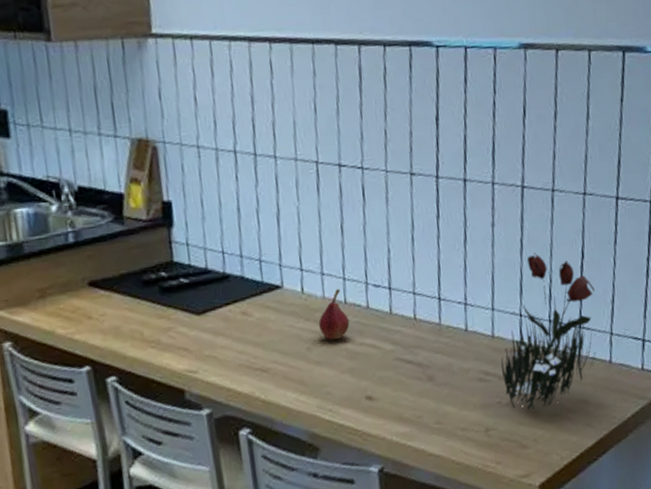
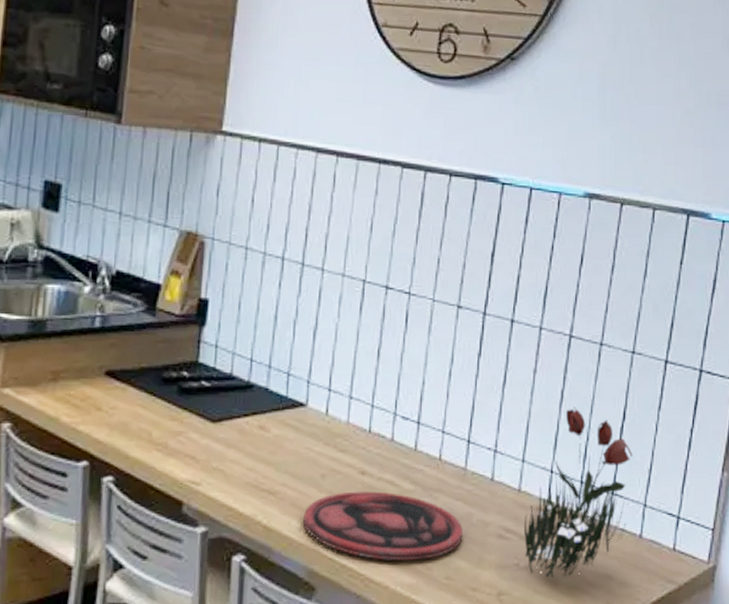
plate: none [297,355,446,416] -> present [303,491,463,561]
fruit: present [319,288,350,341] -> none [338,415,371,471]

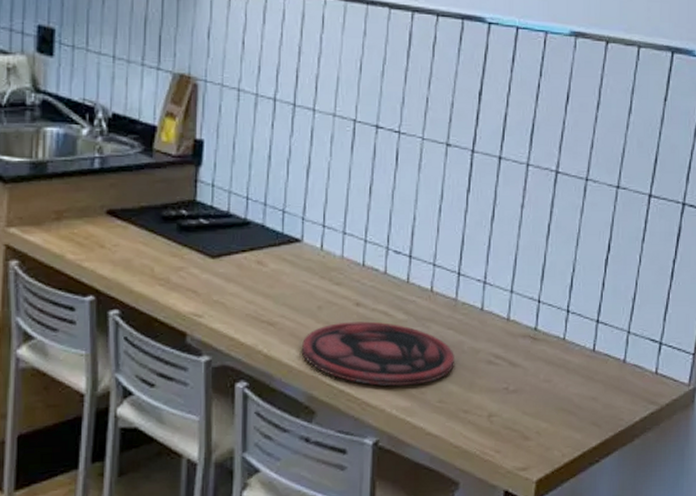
flower: present [523,407,633,578] -> none [512,240,617,400]

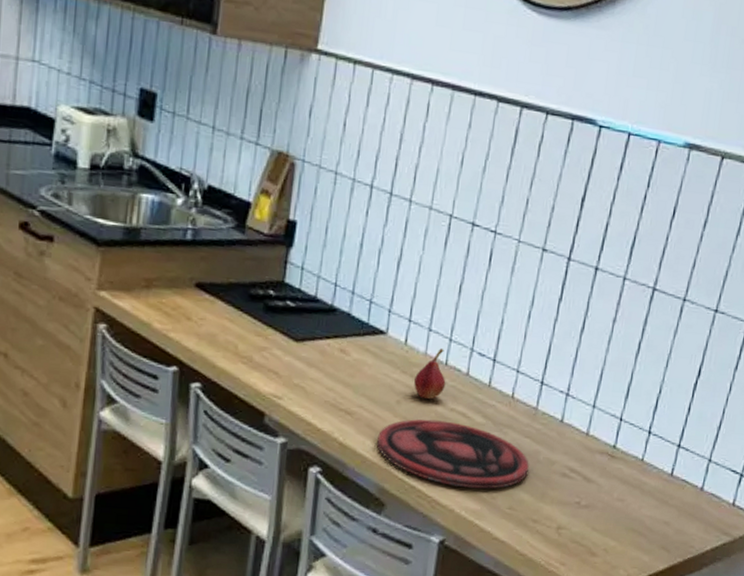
fruit: none [334,249,365,302] -> present [414,347,446,400]

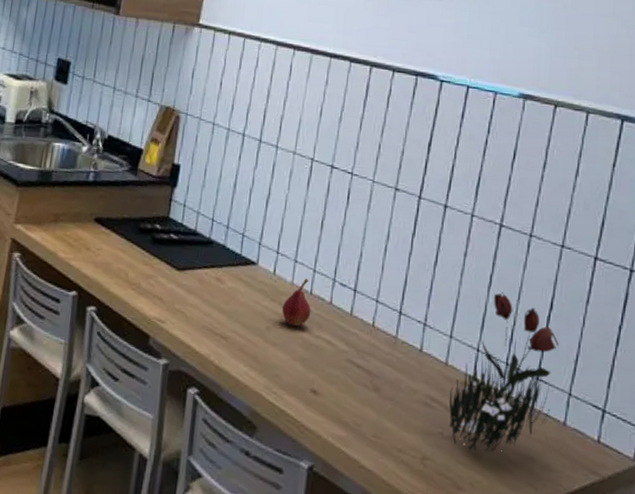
plate: present [377,419,529,489] -> none [249,345,392,416]
flower: none [587,359,704,519] -> present [448,291,559,452]

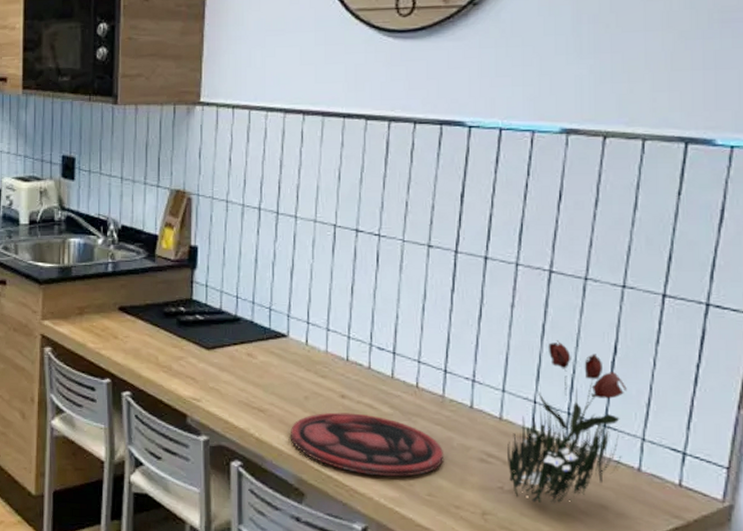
plate: none [249,345,392,416] -> present [291,412,443,477]
fruit: present [282,278,311,327] -> none [319,345,349,394]

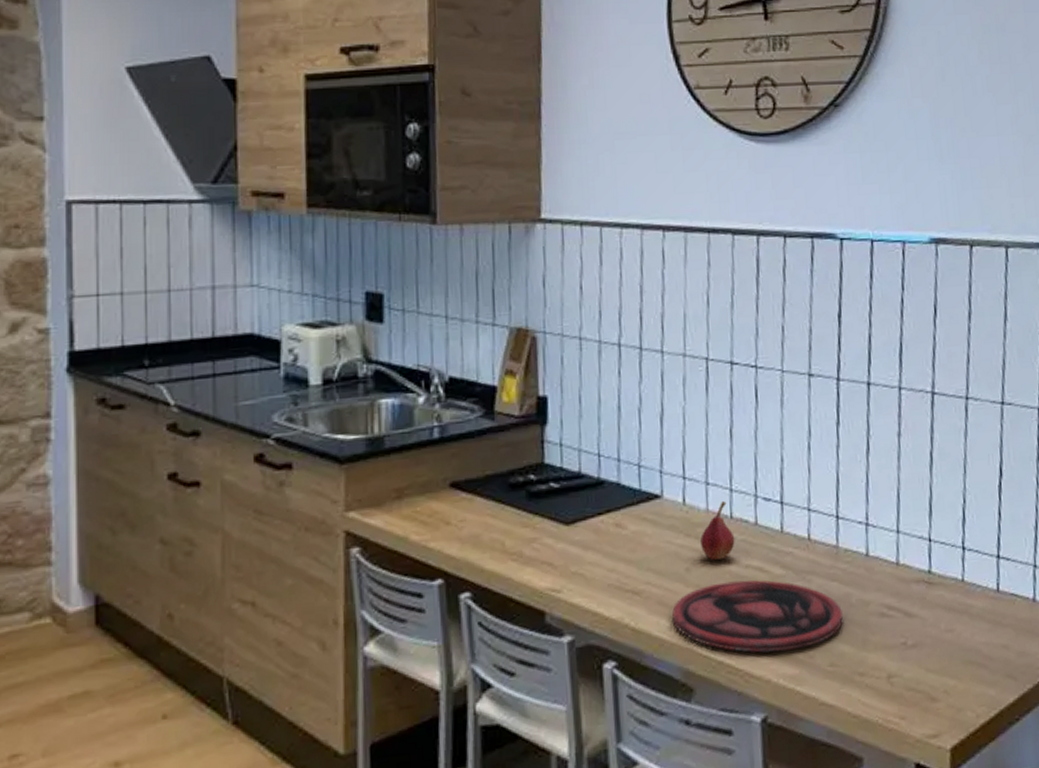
fruit: none [319,345,349,394] -> present [700,500,735,561]
flower: present [506,340,627,504] -> none [906,468,1017,654]

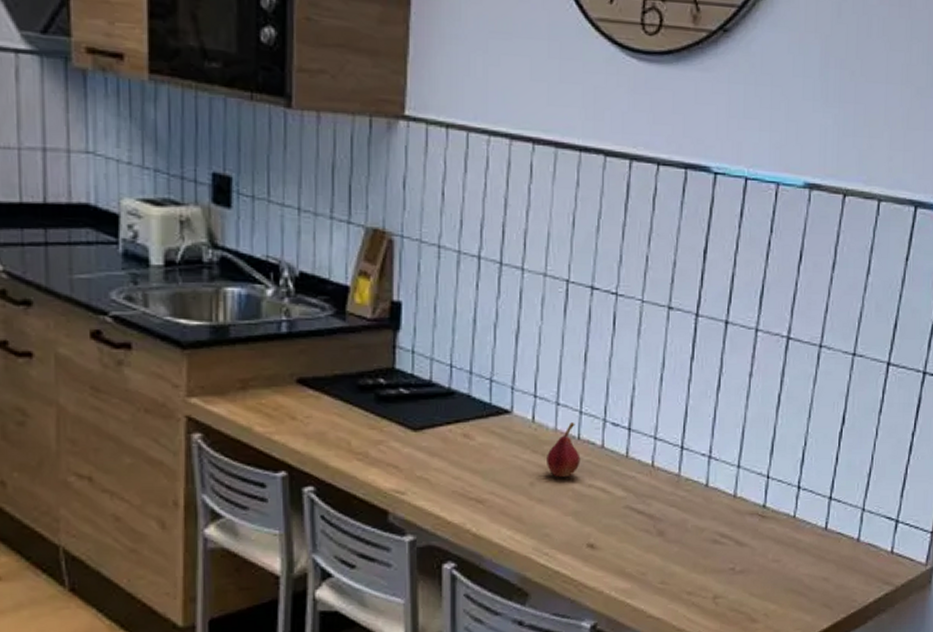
plate: present [672,580,843,653] -> none [514,498,677,567]

